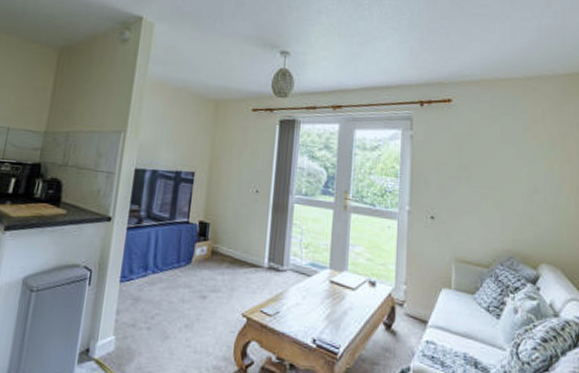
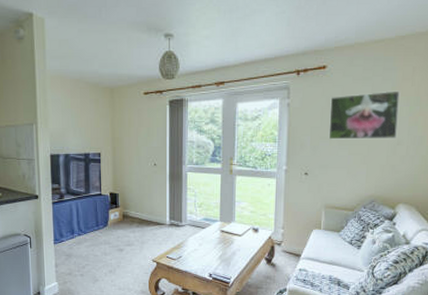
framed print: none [456,132,532,185] -> present [328,90,400,140]

